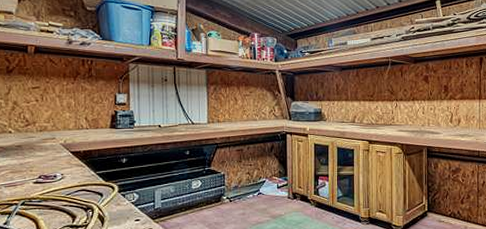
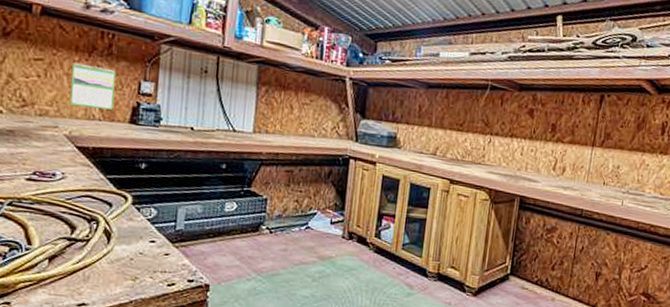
calendar: none [62,86,97,120] -> present [70,63,116,110]

